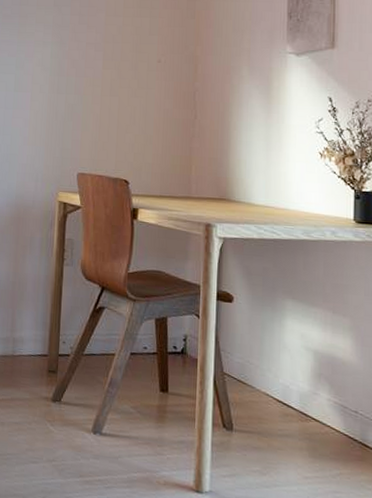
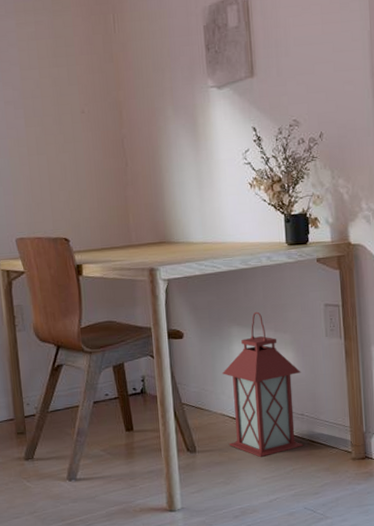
lantern: none [269,287,359,452] -> present [222,311,304,457]

